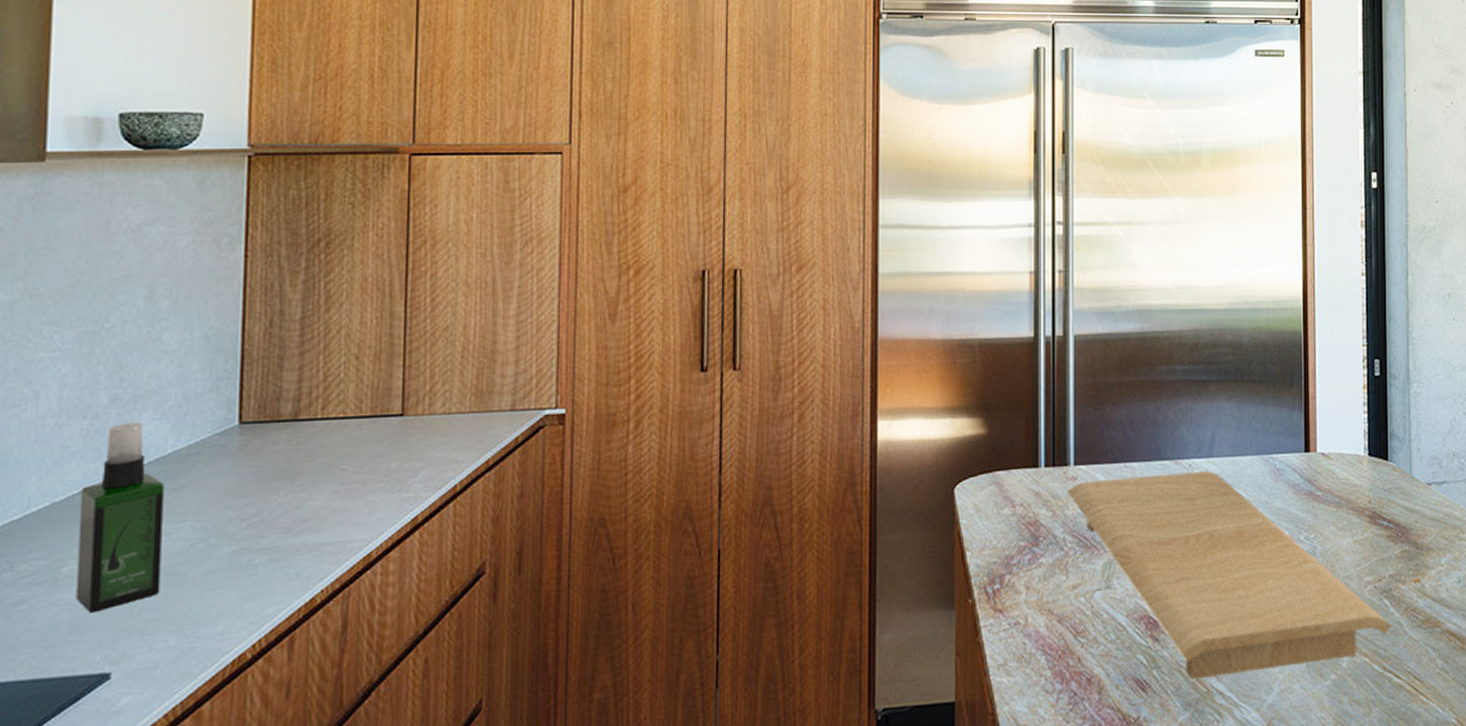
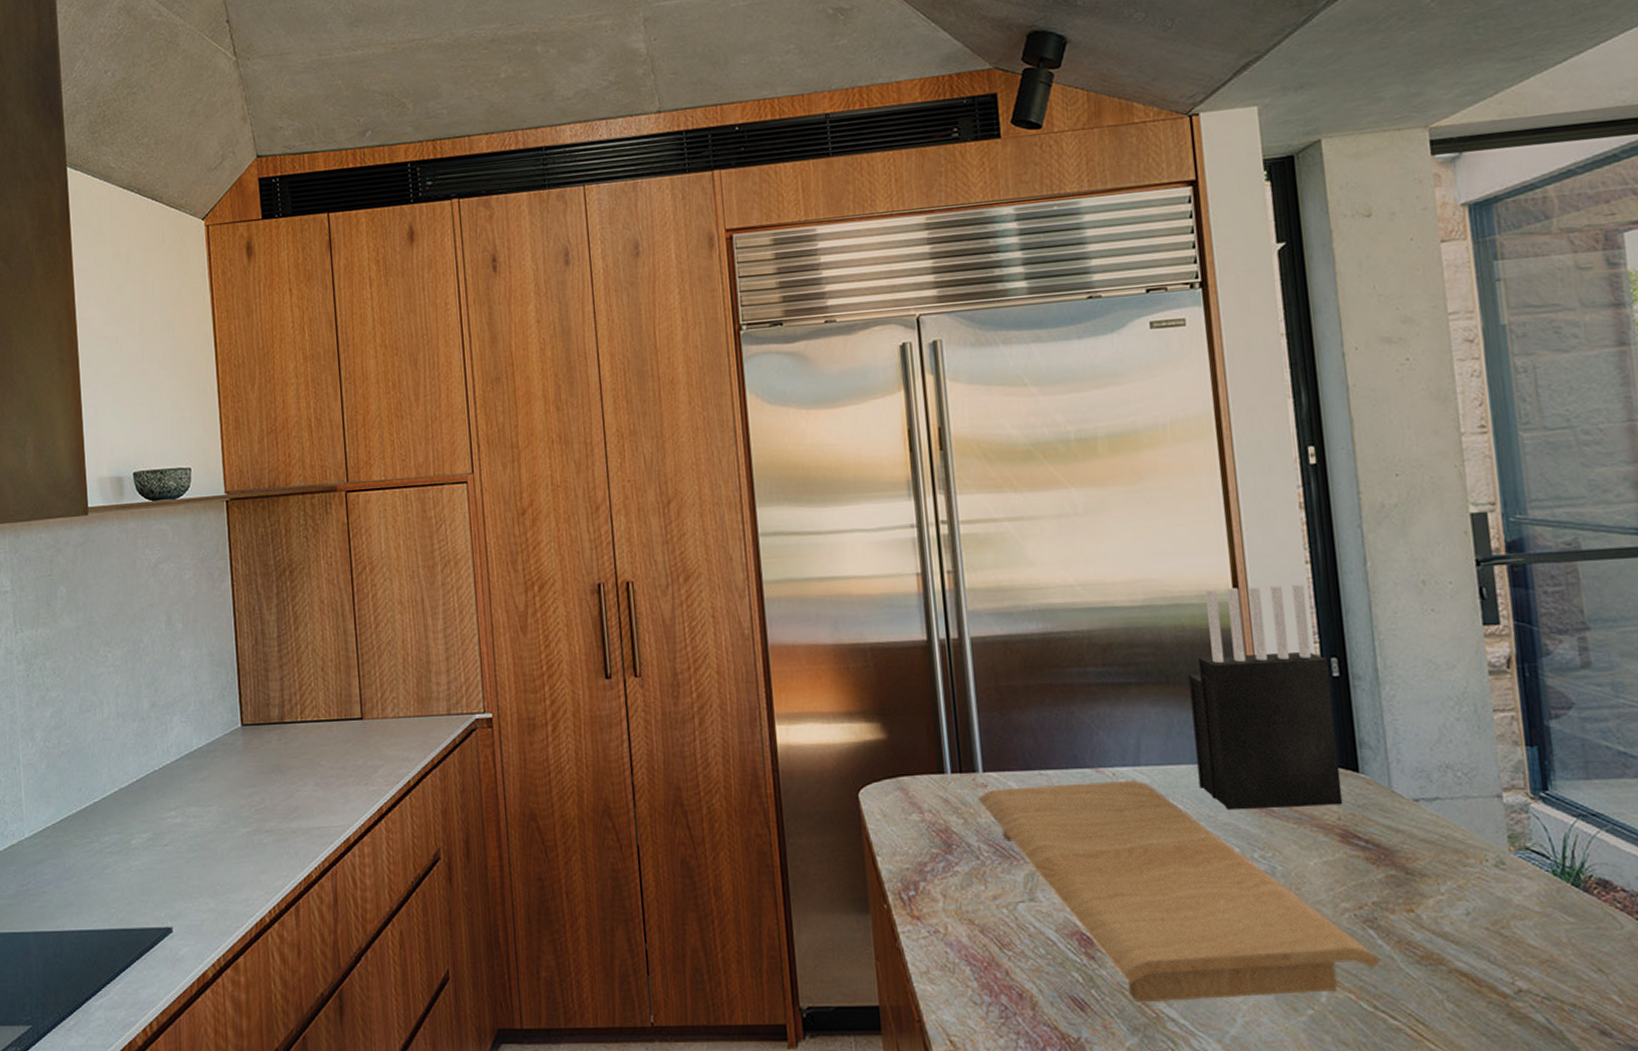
spray bottle: present [76,423,164,613] -> none [137,725,199,878]
knife block: none [1260,293,1374,496] -> present [1188,584,1343,809]

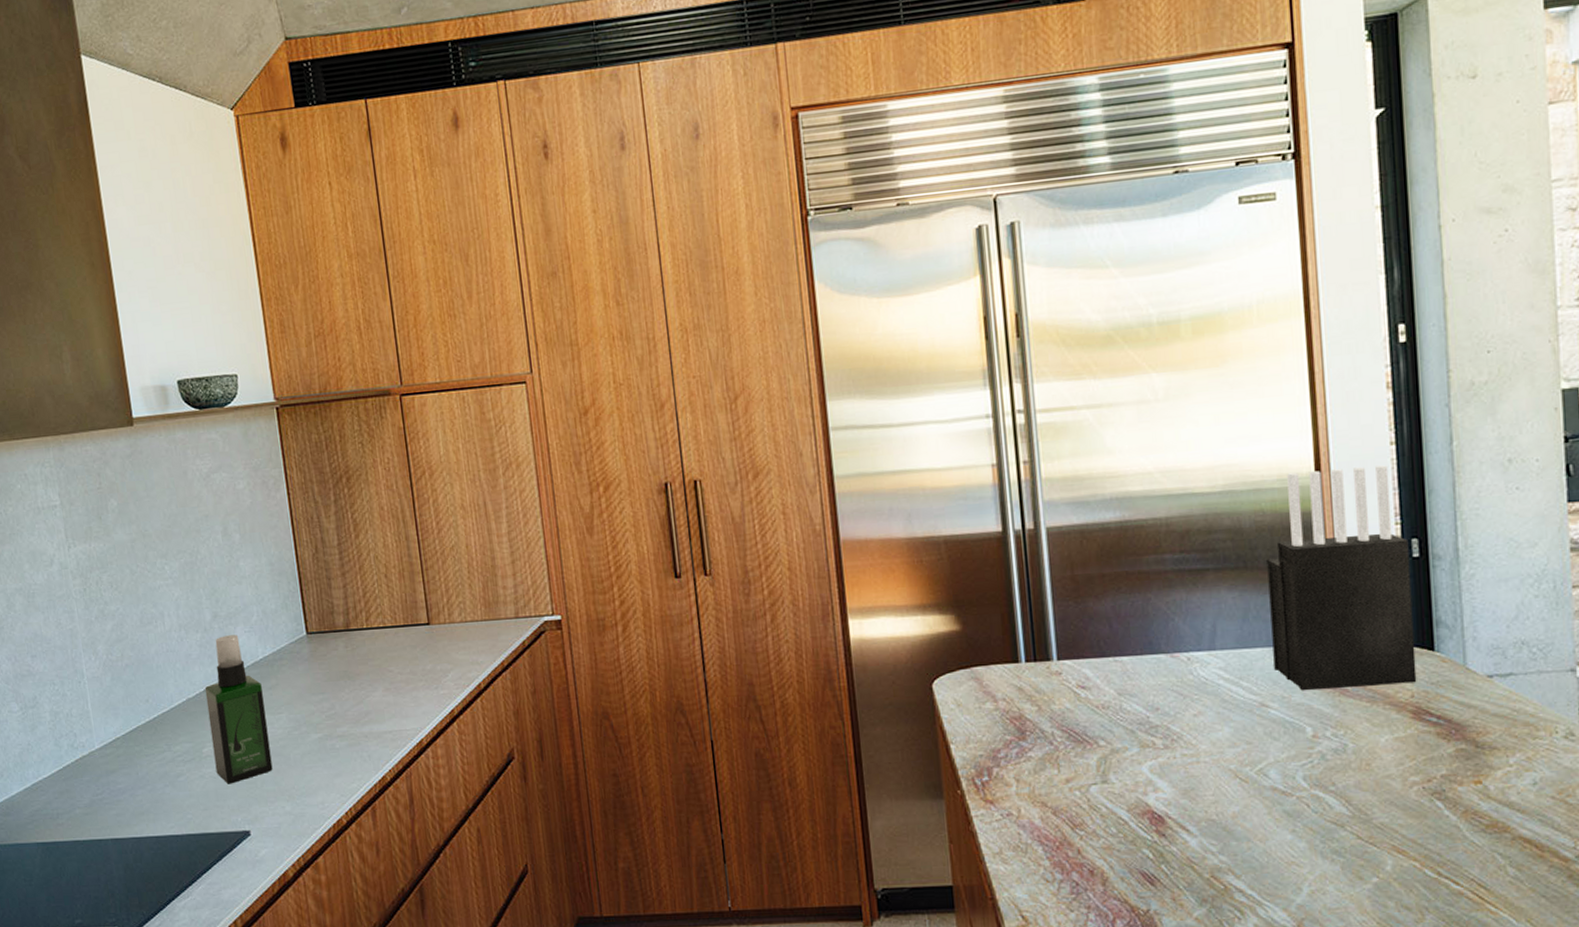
spray bottle: none [137,725,199,878] -> present [204,635,273,784]
cutting board: present [977,781,1382,1003] -> none [1051,664,1448,876]

